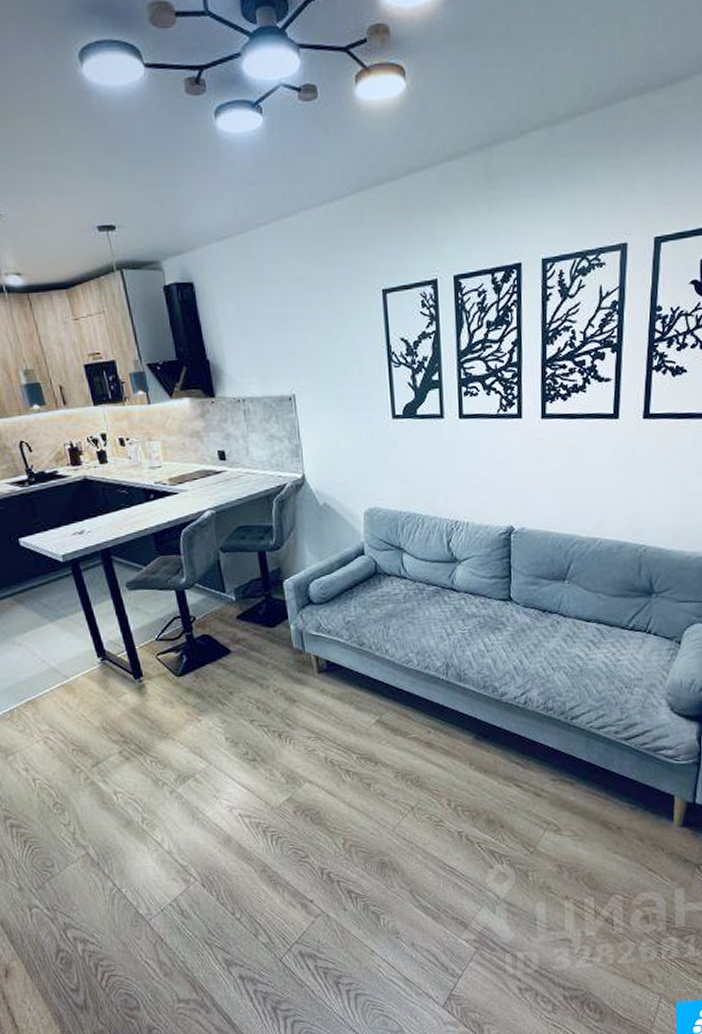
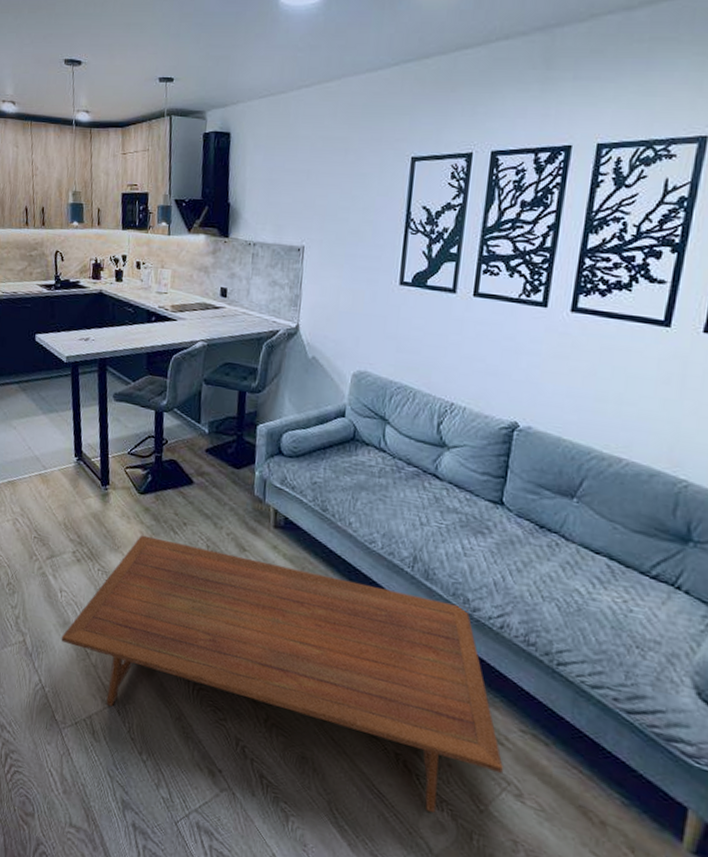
coffee table: none [127,694,543,883] -> present [61,534,503,813]

